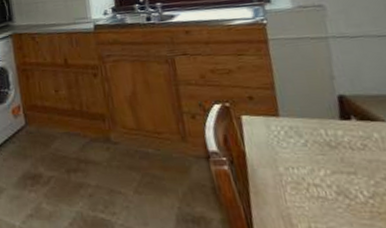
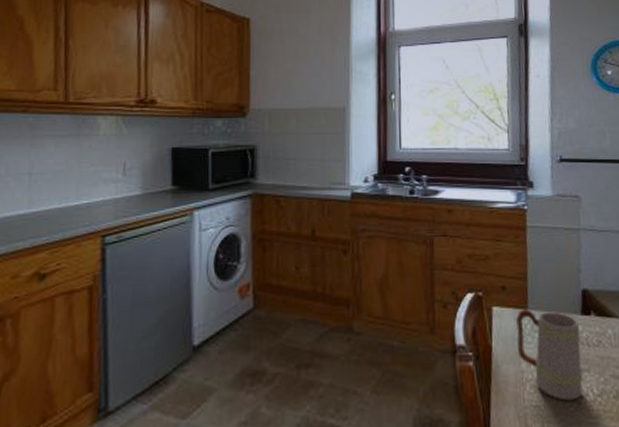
mug: none [267,116,351,202] -> present [516,309,583,401]

